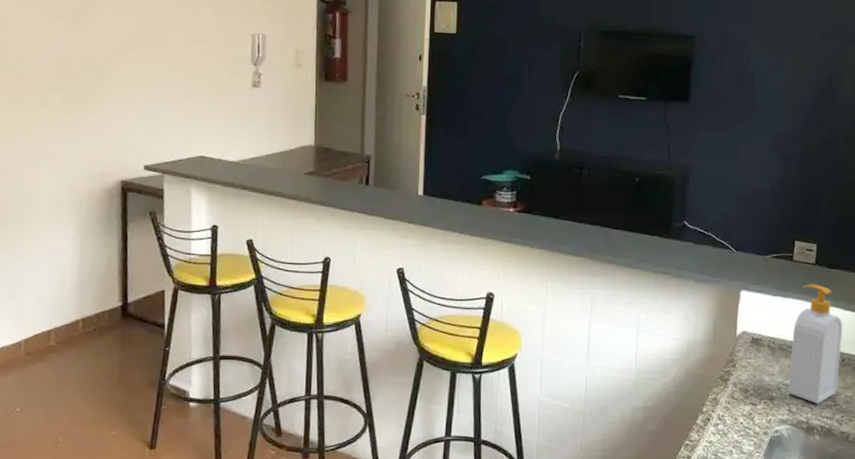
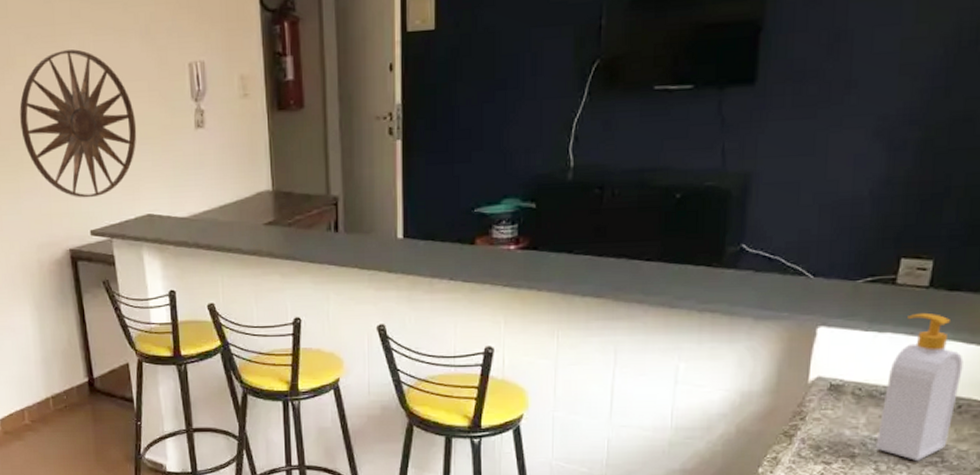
wall art: none [90,10,200,137] -> present [19,49,137,198]

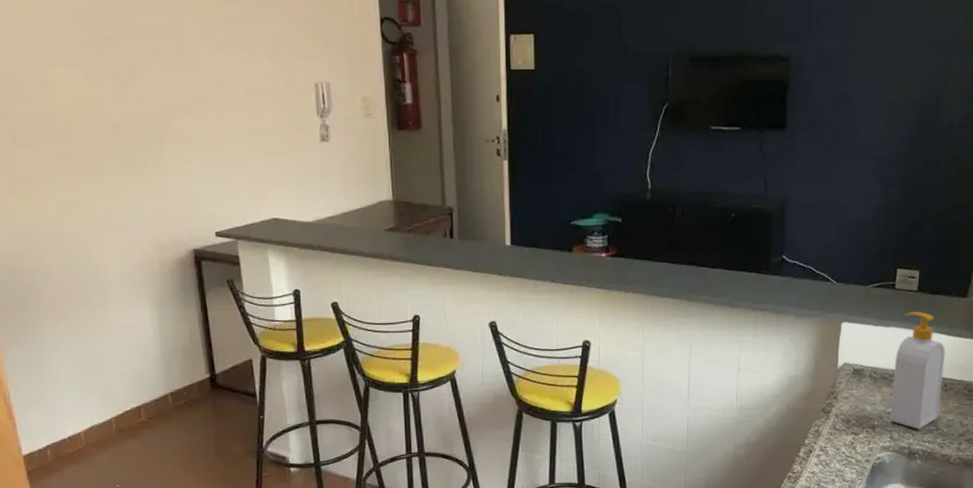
wall art: present [19,49,137,198] -> none [145,64,264,201]

